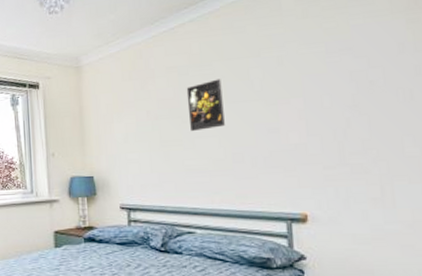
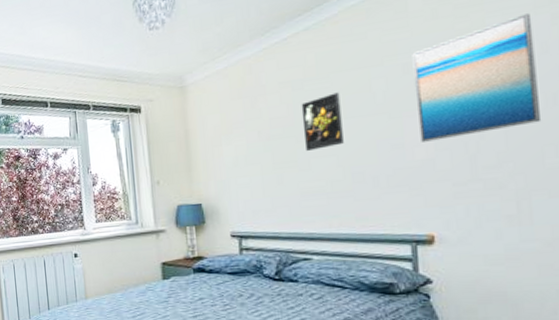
wall art: none [285,16,401,128] -> present [412,12,542,142]

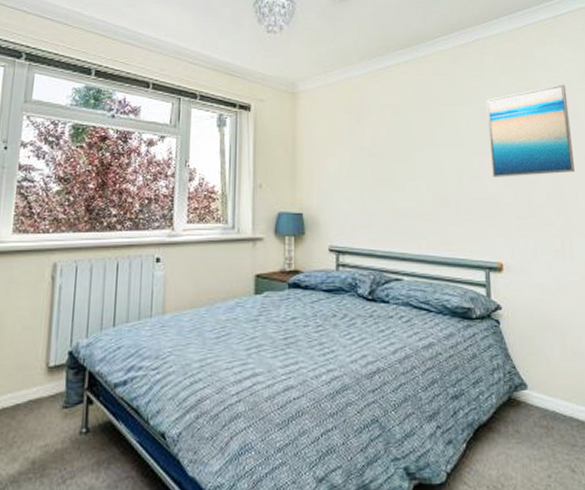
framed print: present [301,92,344,151] -> none [399,122,433,172]

